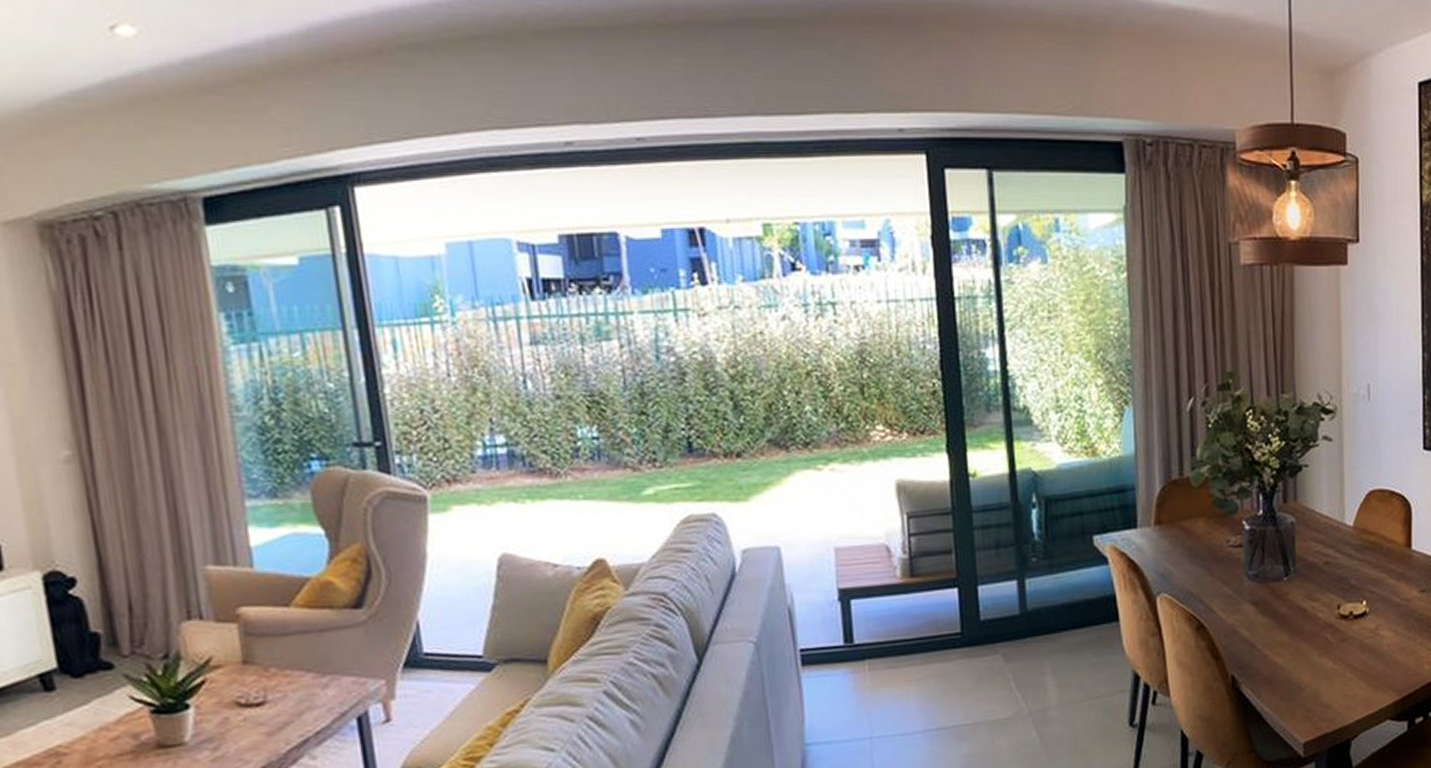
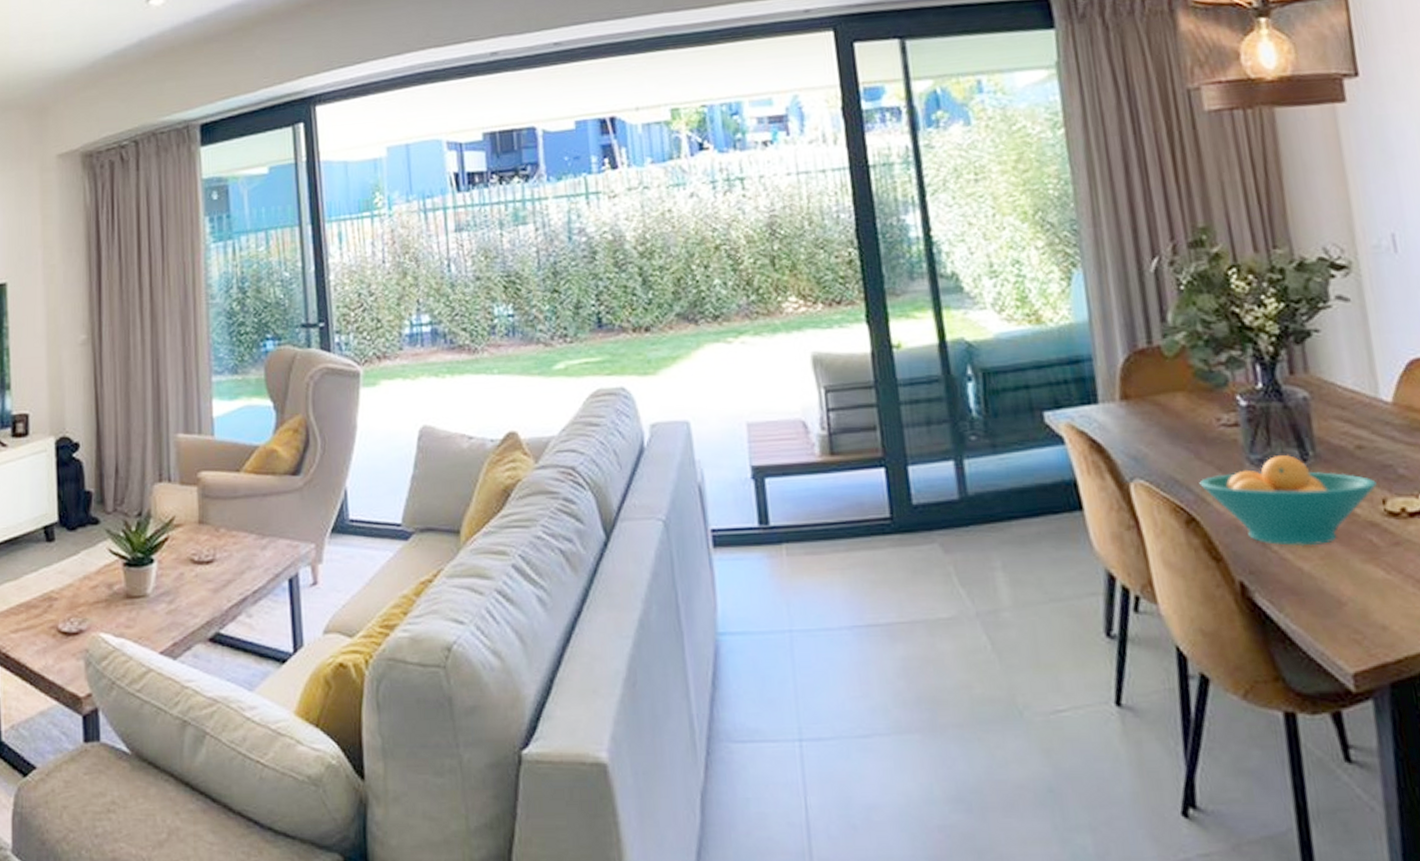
fruit bowl: none [1209,570,1335,645] -> present [1199,454,1377,546]

